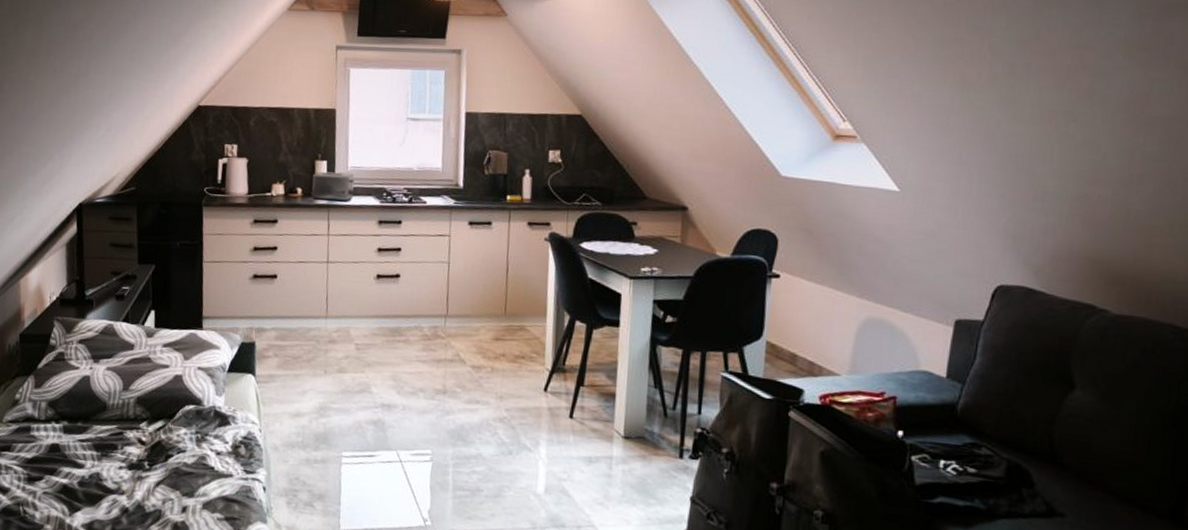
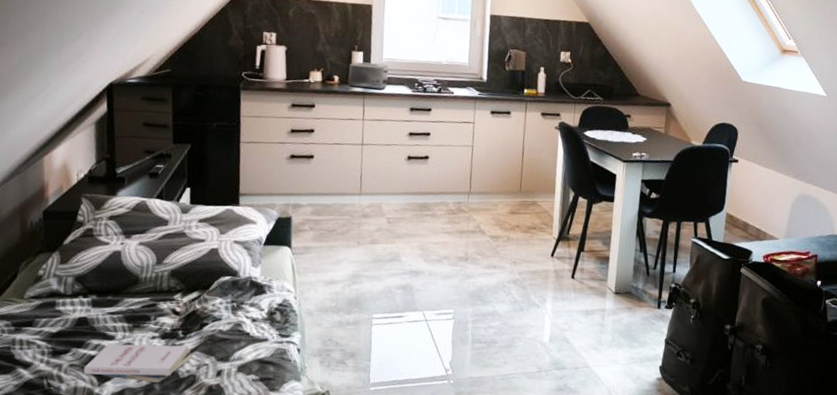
books: none [55,472,158,516] -> present [83,343,193,383]

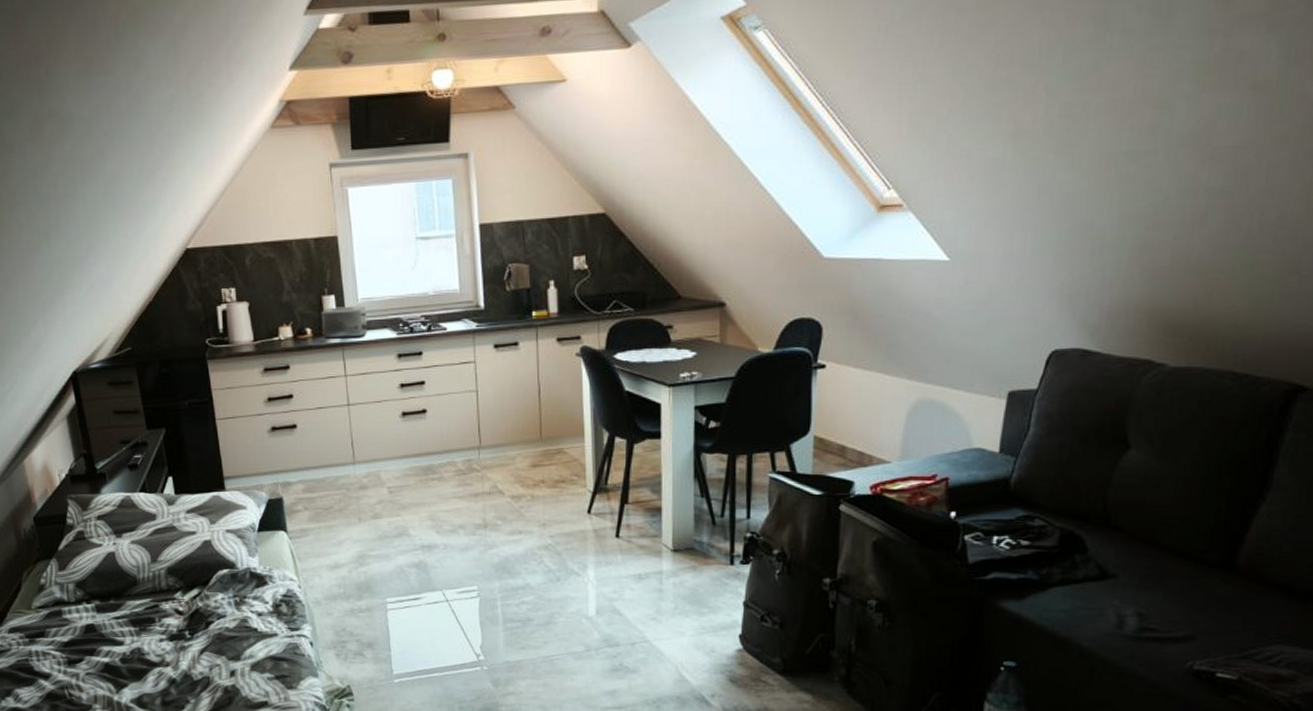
books: present [83,343,193,383] -> none [99,646,203,687]

